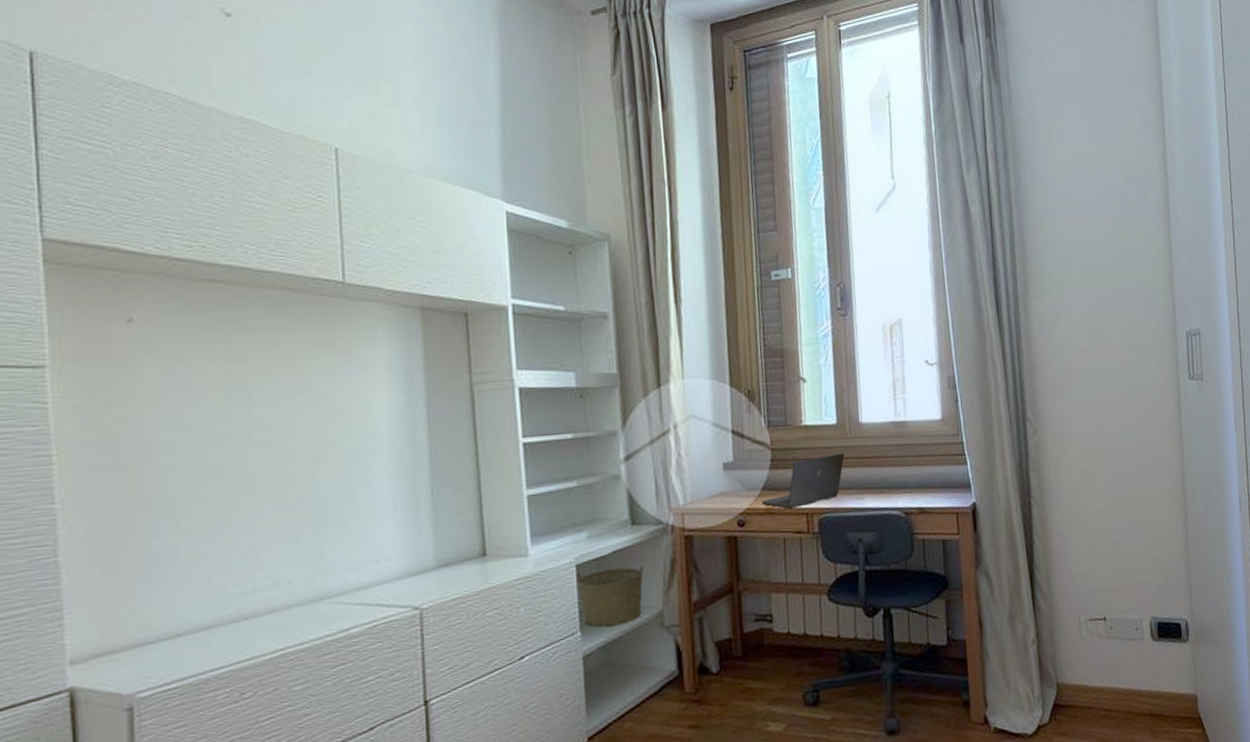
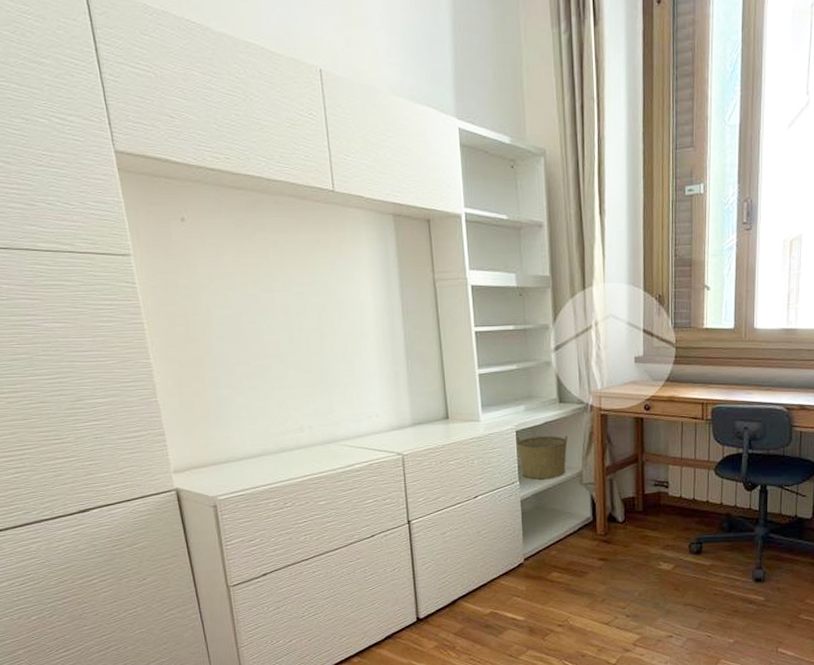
laptop: present [762,452,845,509] -> none [665,353,738,398]

